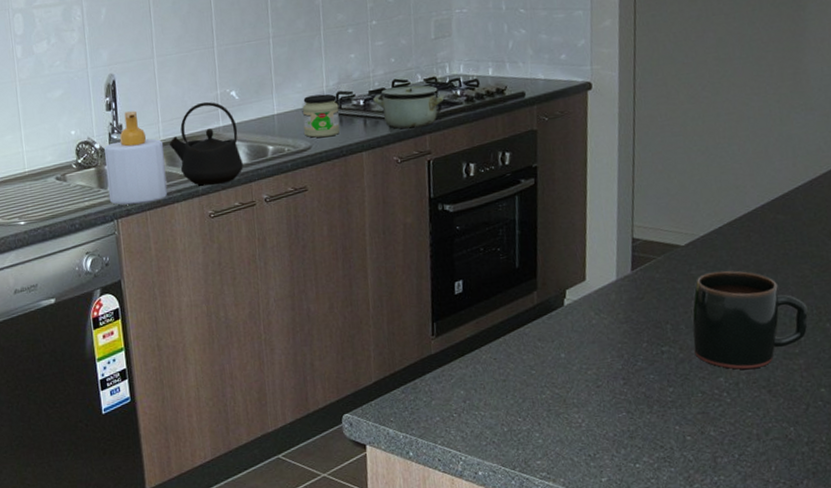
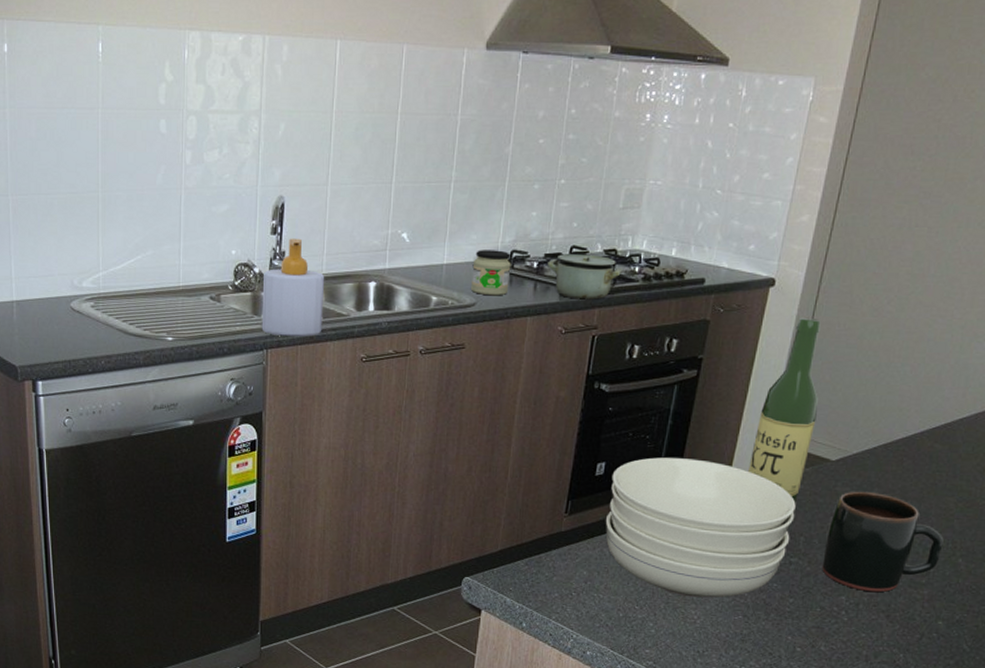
kettle: present [169,101,243,186] -> none [330,240,403,329]
bowl: none [471,263,657,402] -> present [605,457,796,598]
wine bottle: none [602,113,658,292] -> present [747,317,821,503]

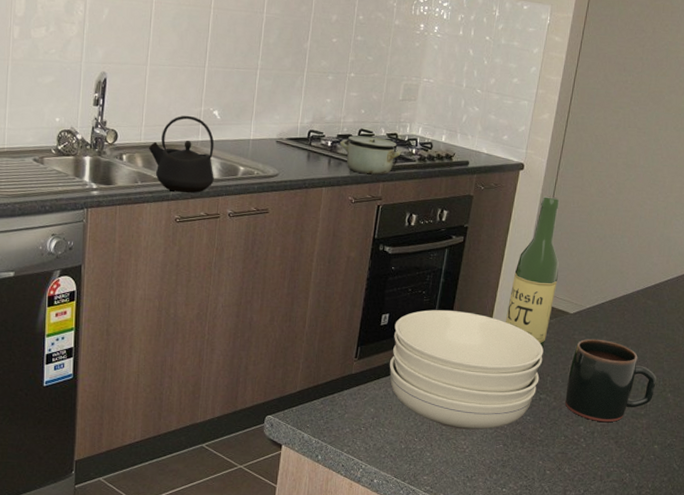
soap bottle: present [261,238,325,337] -> none [82,110,143,198]
kettle: none [330,240,403,329] -> present [148,115,215,194]
jar: present [471,250,511,296] -> none [274,128,309,169]

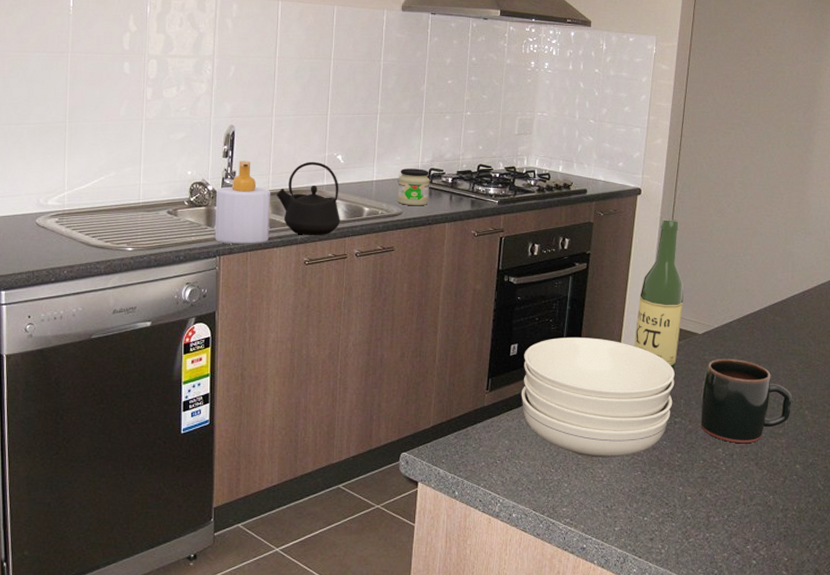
soap bottle: none [82,110,143,198] -> present [215,161,271,245]
jar: none [274,128,309,169] -> present [398,168,430,206]
saucepan: present [340,135,403,176] -> none [460,171,522,209]

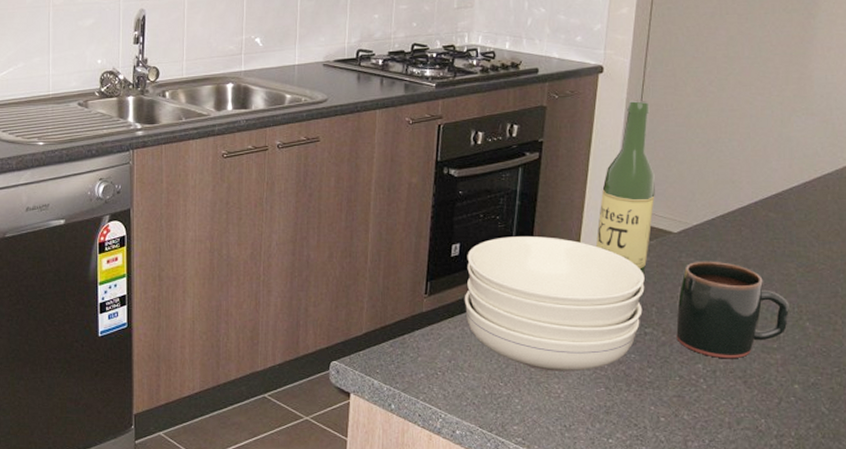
soap bottle: present [215,161,271,245] -> none [127,47,186,138]
kettle: present [276,161,340,236] -> none [190,45,260,127]
jar: present [398,168,430,206] -> none [322,50,358,92]

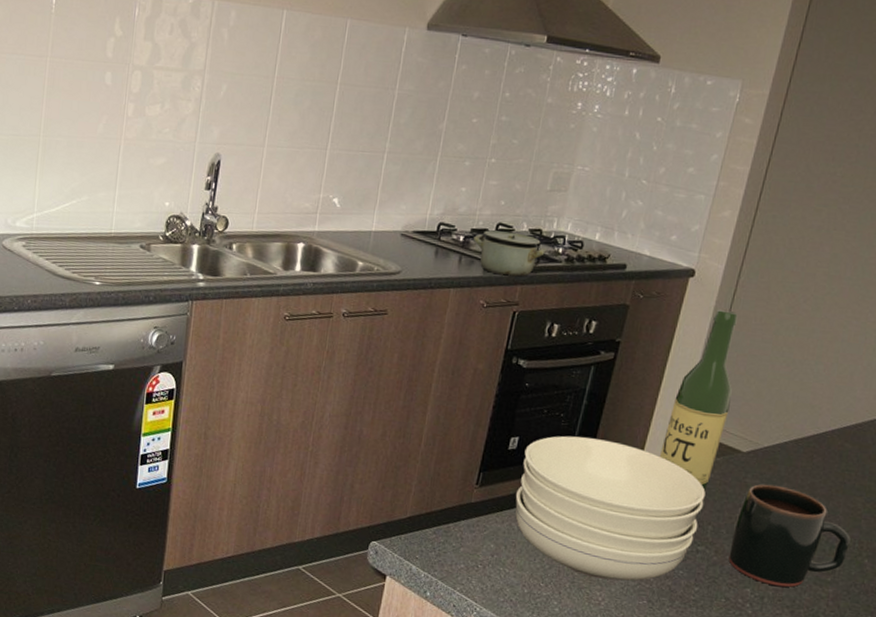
saucepan: none [392,51,463,93] -> present [473,230,548,278]

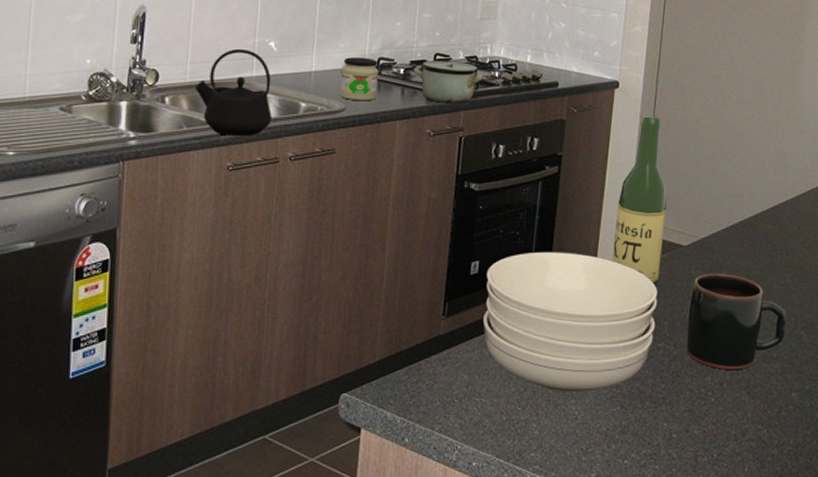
kettle: none [260,202,332,290] -> present [194,48,272,137]
jar: none [397,220,438,266] -> present [340,57,379,101]

